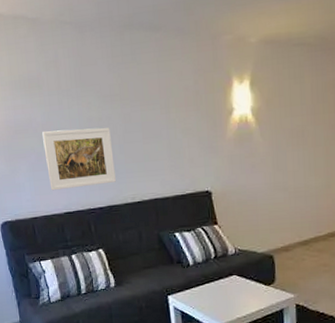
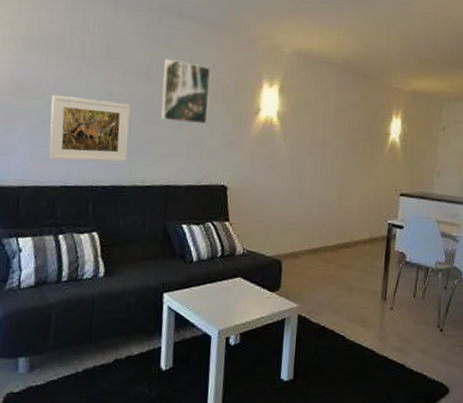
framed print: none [134,74,183,138] -> present [161,58,210,125]

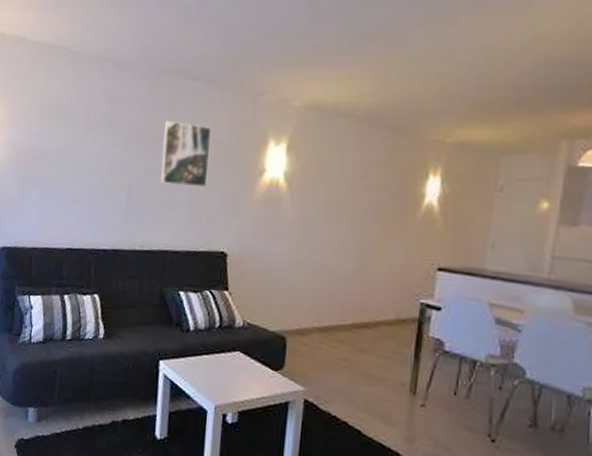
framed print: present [49,95,130,162] -> none [57,162,131,226]

